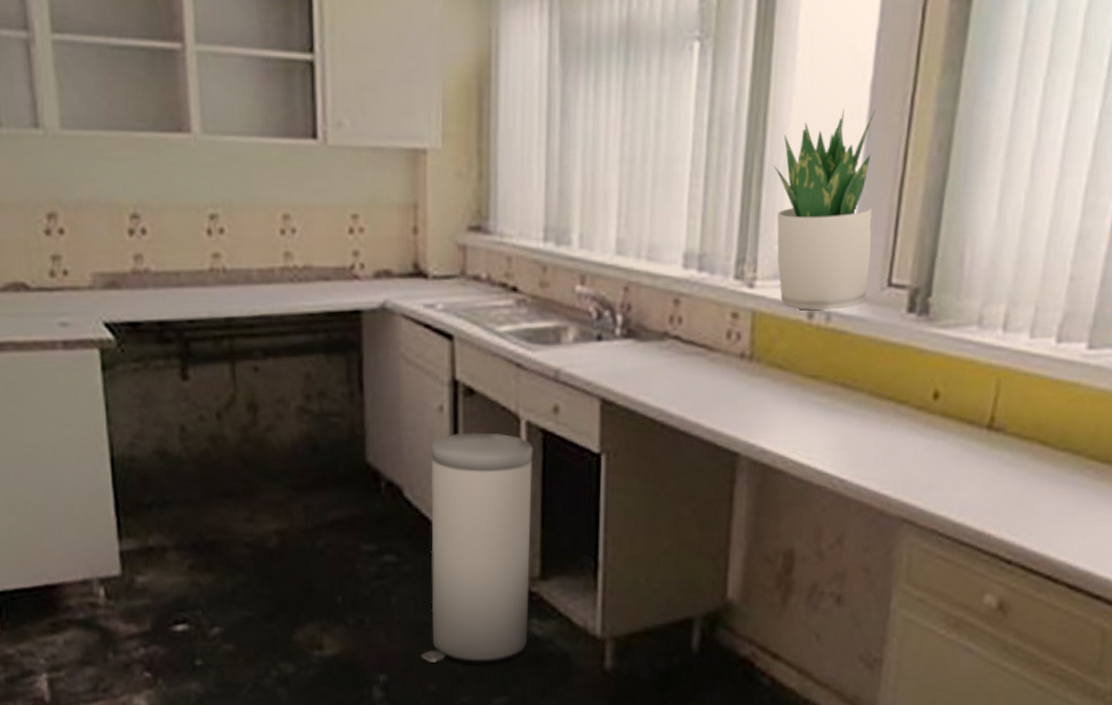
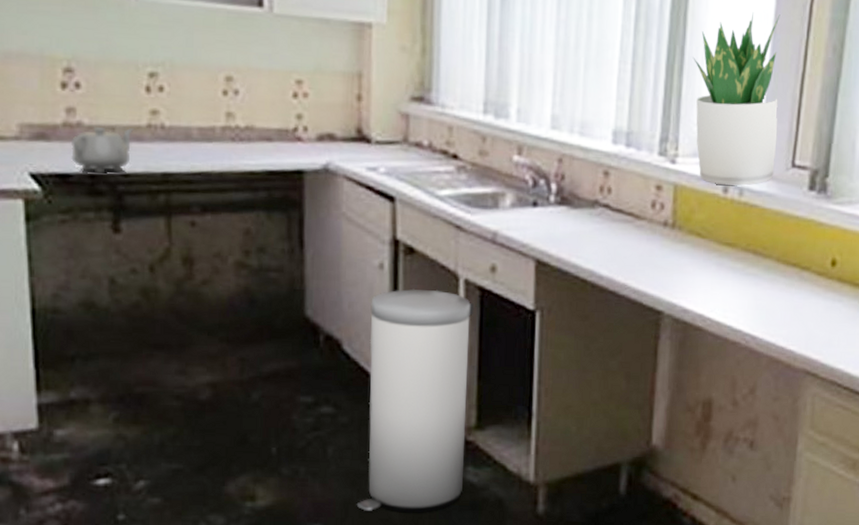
teapot: none [140,272,198,321] -> present [71,126,134,174]

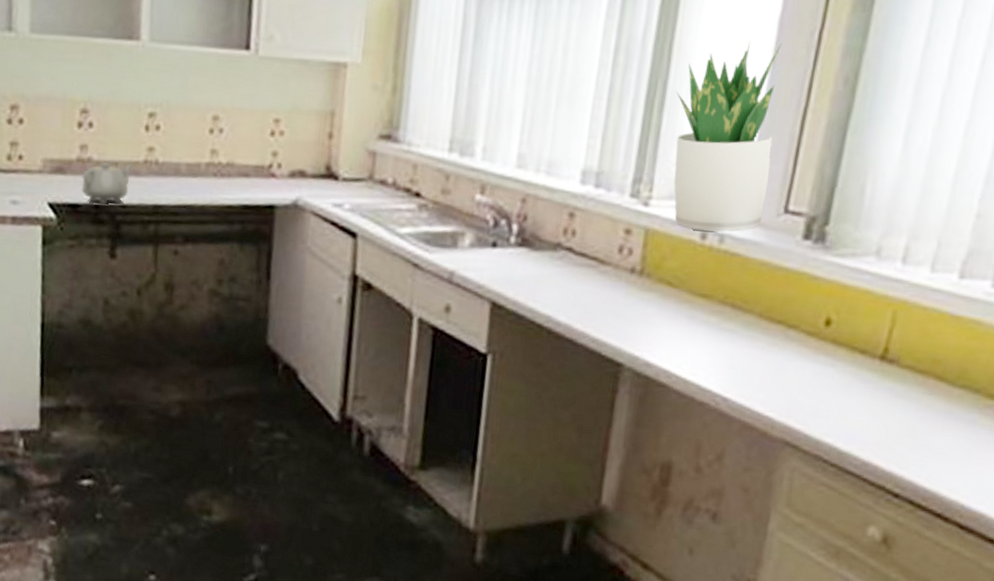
pedal bin: present [356,288,475,513] -> none [300,324,427,547]

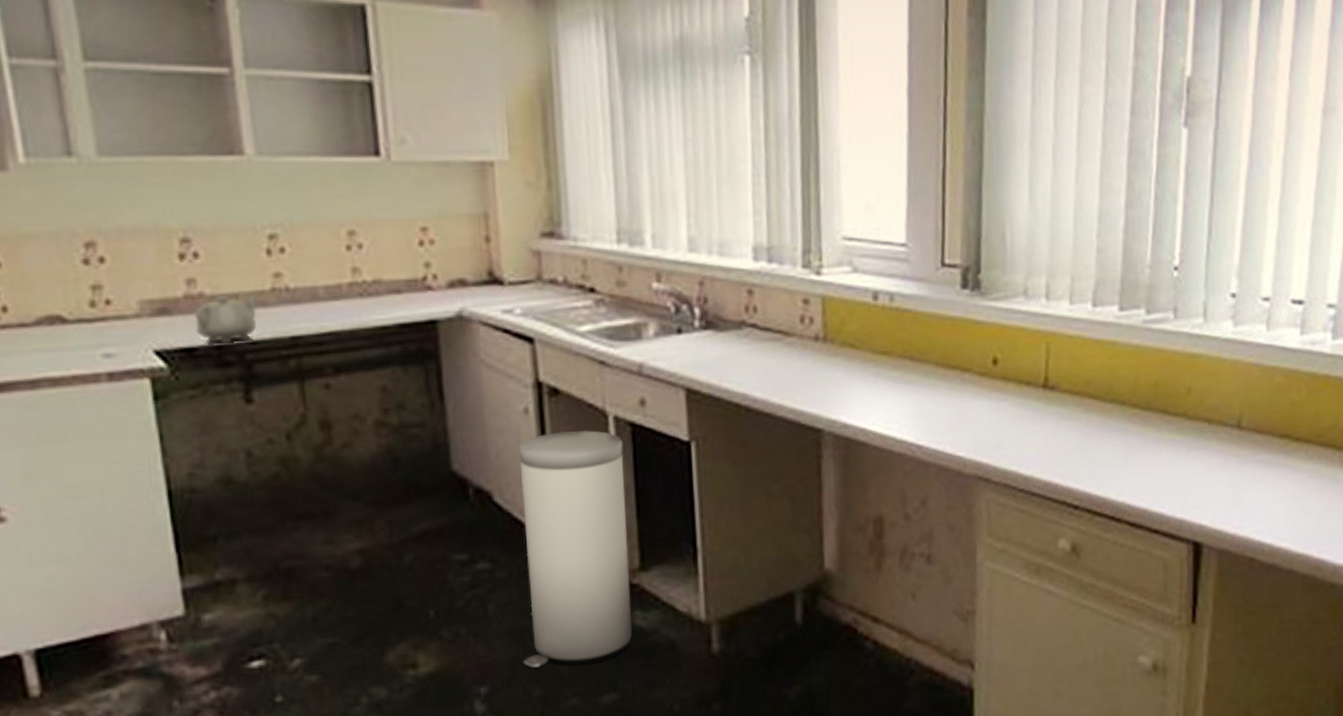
pedal bin: none [300,324,427,547] -> present [519,430,633,669]
planter: present [673,41,782,233] -> none [828,111,924,293]

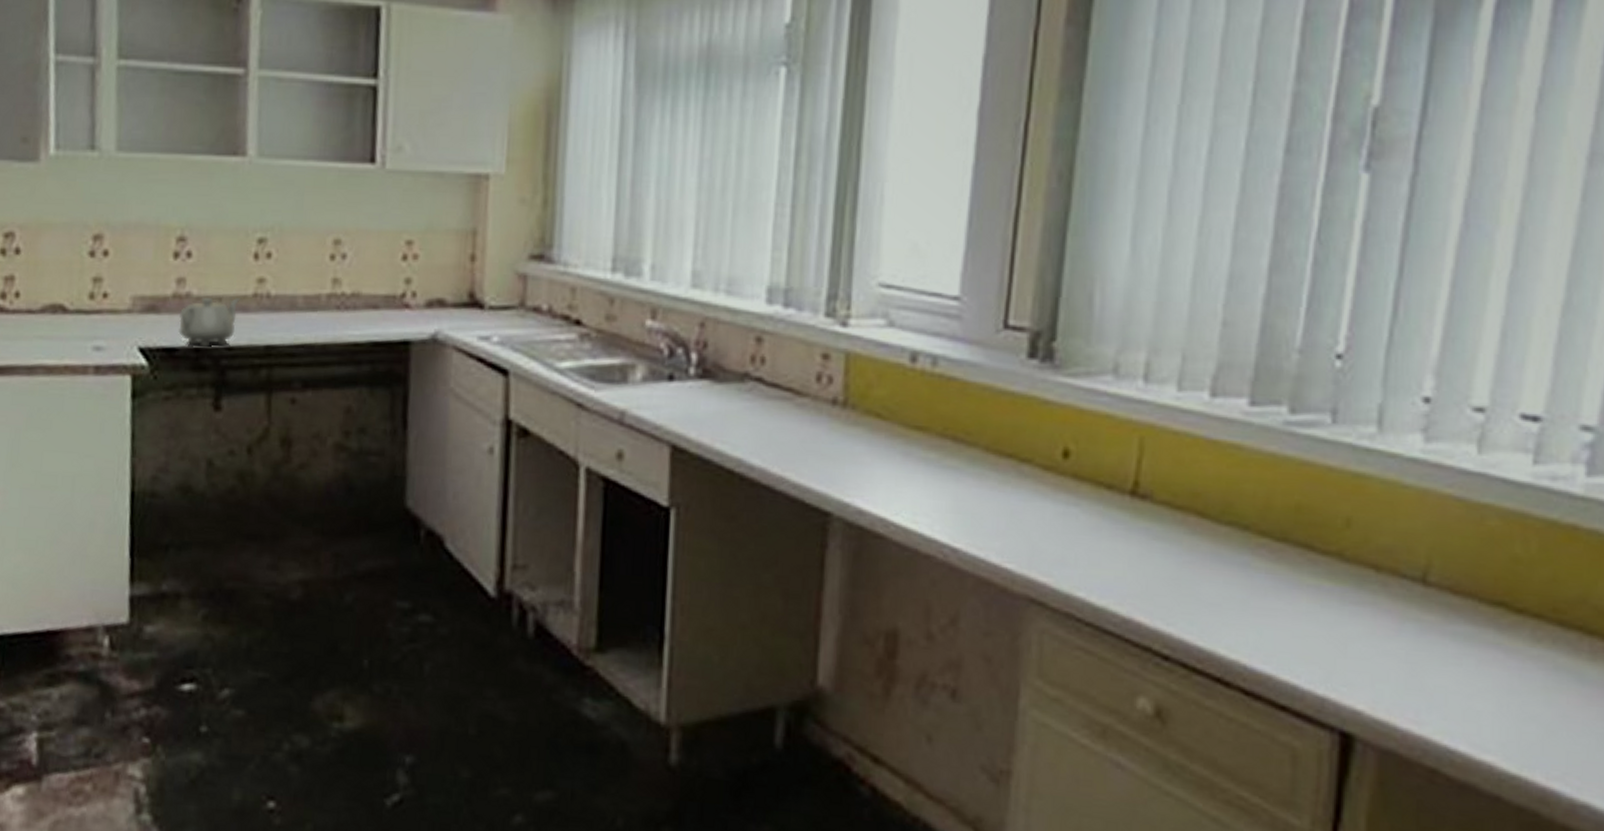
pedal bin: present [519,430,633,669] -> none [454,477,597,752]

